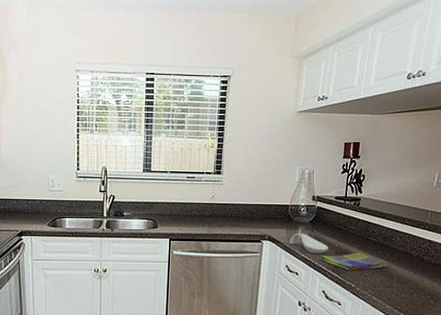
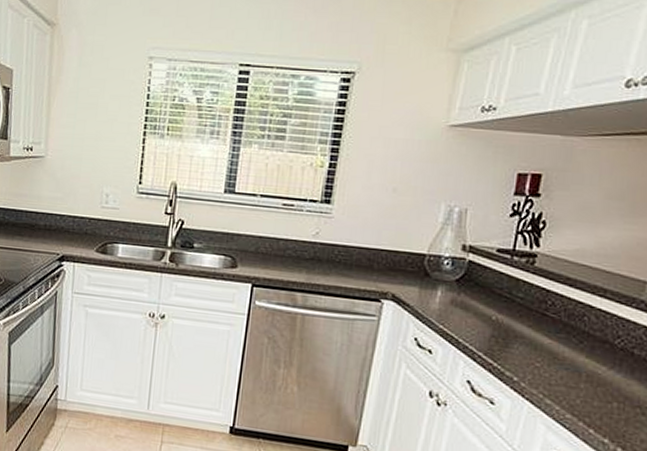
spoon rest: present [289,233,329,254] -> none [422,294,482,328]
dish towel: present [320,253,388,271] -> none [467,330,574,358]

